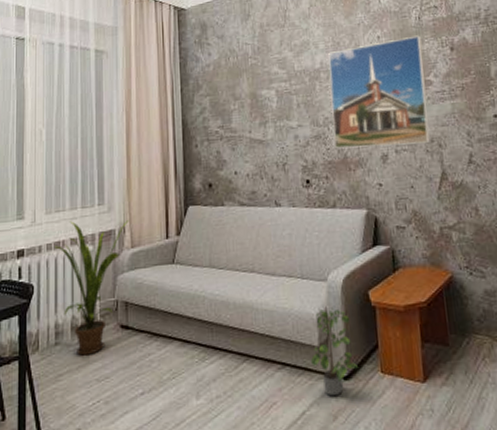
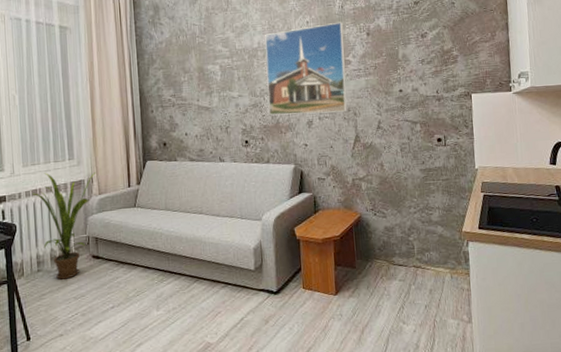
potted plant: present [311,307,359,397] -> none [248,240,286,307]

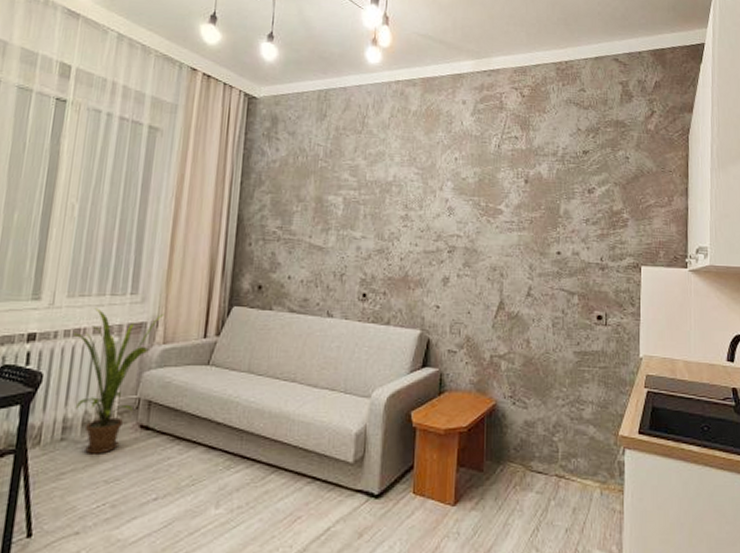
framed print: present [265,22,347,115] -> none [397,163,498,271]

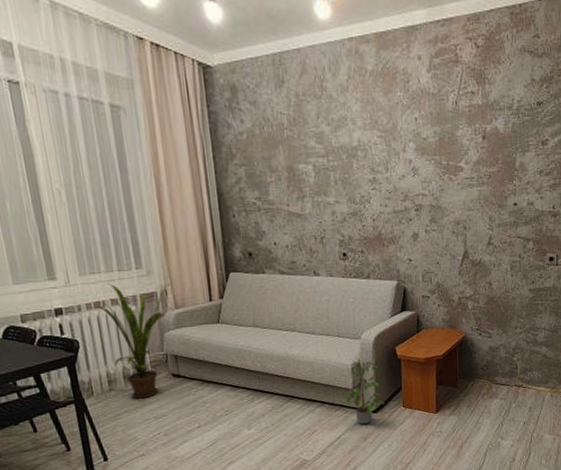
potted plant: none [343,425,392,514] -> present [346,359,386,425]

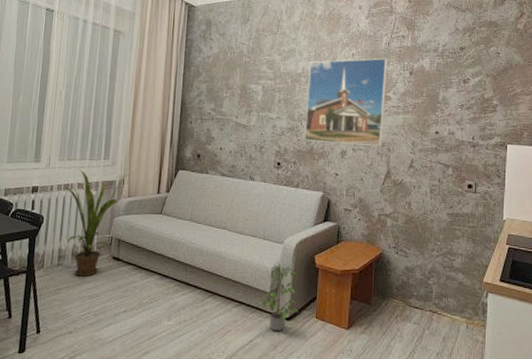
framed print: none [366,120,457,226] -> present [305,58,387,146]

